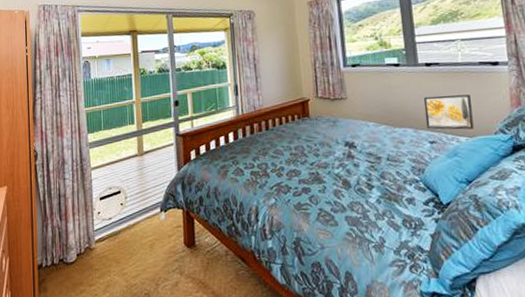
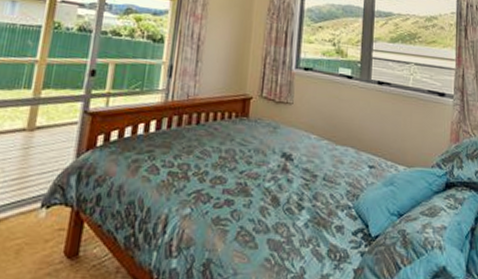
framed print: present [423,94,474,130] -> none [368,116,416,159]

